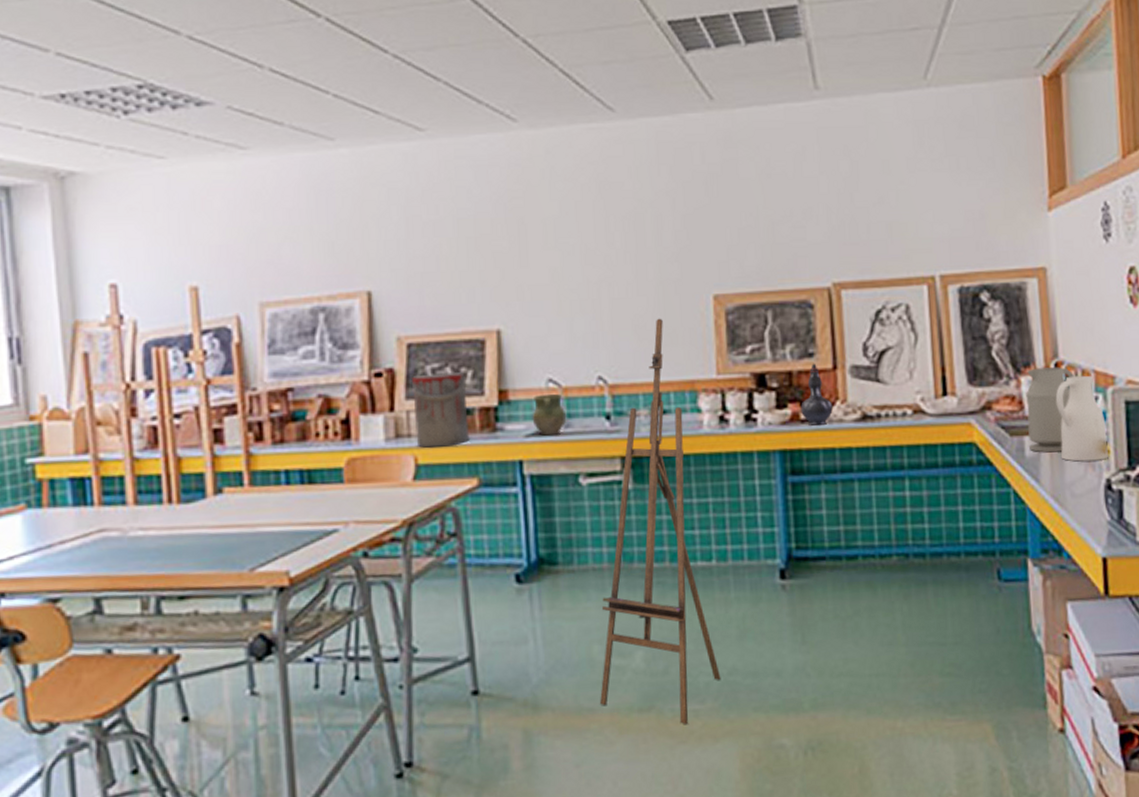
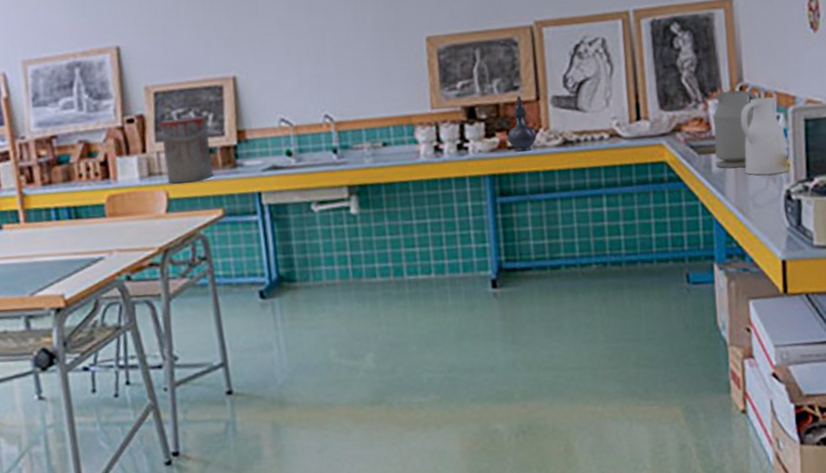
ceramic jug: present [532,393,566,436] -> none [267,131,298,170]
easel: present [600,318,721,725] -> none [335,60,442,415]

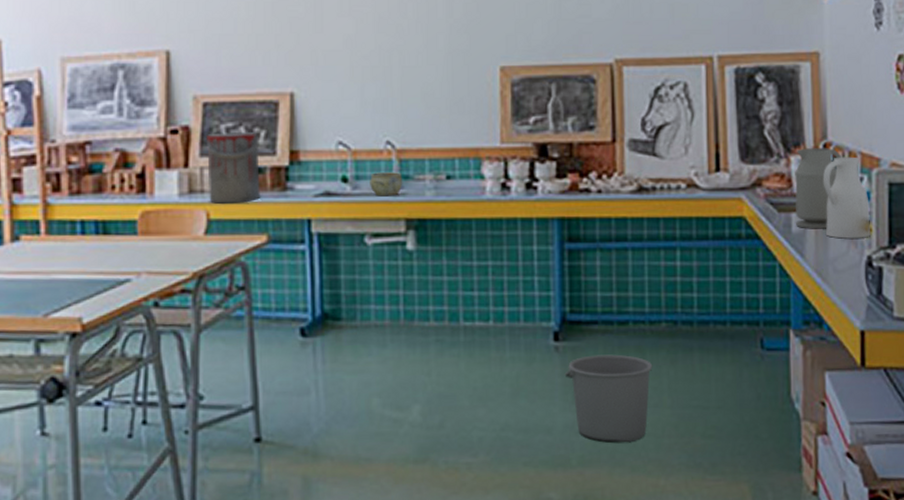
ceramic bowl: none [312,143,343,167] -> present [370,172,403,197]
bucket: none [503,296,586,378] -> present [564,354,653,444]
decorative vase: present [507,95,537,152] -> none [580,135,610,195]

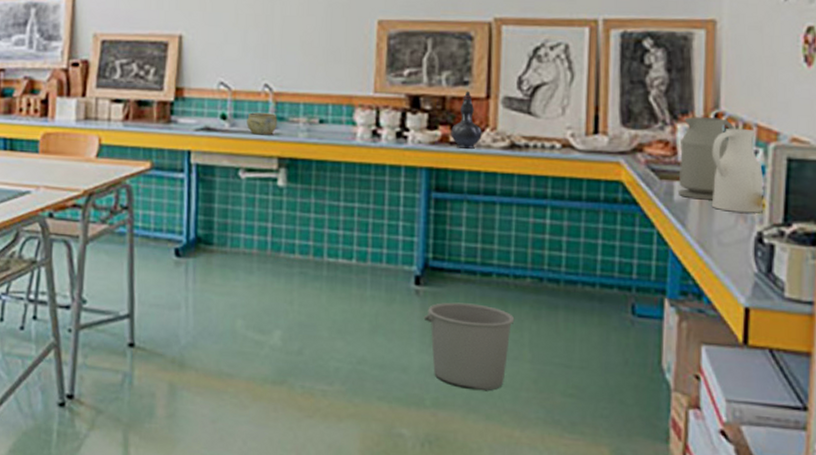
paint can: present [205,131,261,203] -> none [102,67,149,132]
decorative vase: none [580,135,610,195] -> present [451,90,482,149]

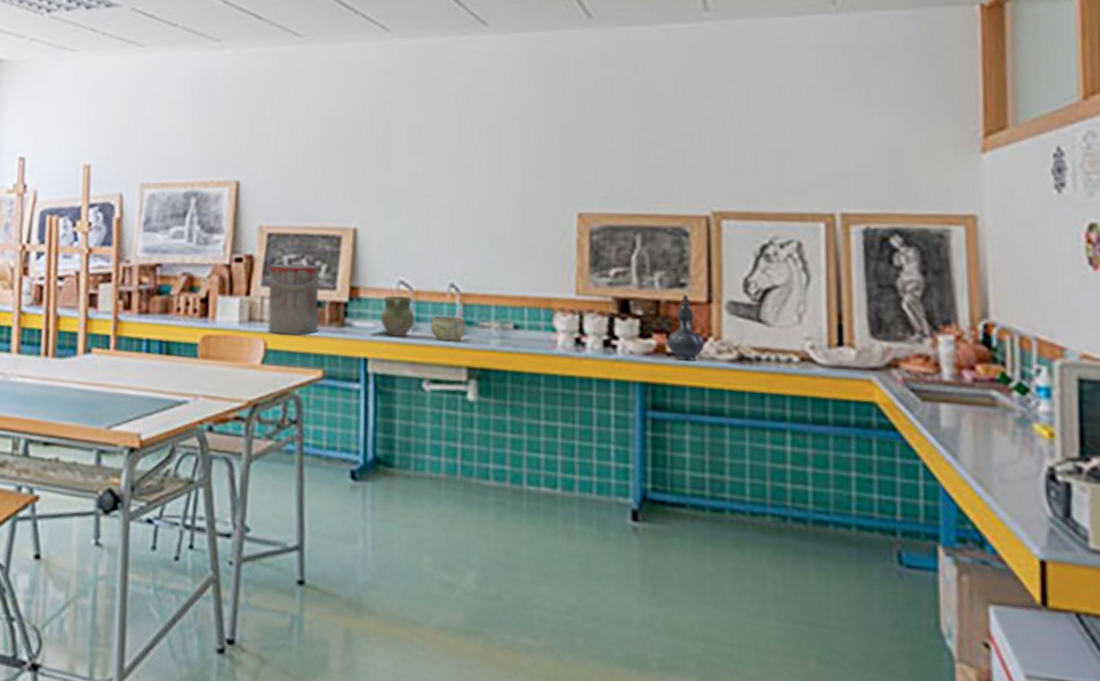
paint can: none [102,67,149,132] -> present [267,263,320,335]
ceramic jug: none [202,95,232,132] -> present [380,295,414,337]
bucket: present [423,302,515,391] -> none [644,542,755,653]
water jug: present [677,117,734,200] -> none [944,327,1009,428]
ceramic pitcher: present [712,128,764,213] -> none [983,341,1053,445]

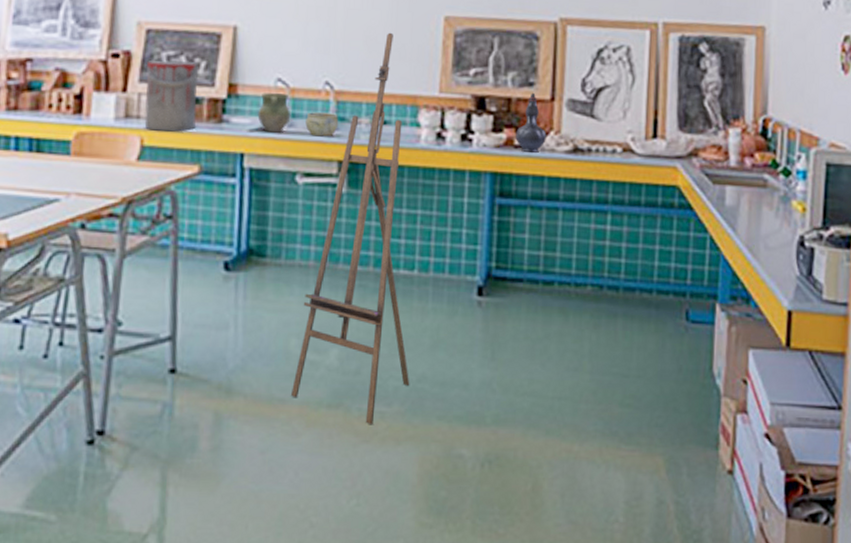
easel: none [426,231,558,659] -> present [291,32,410,425]

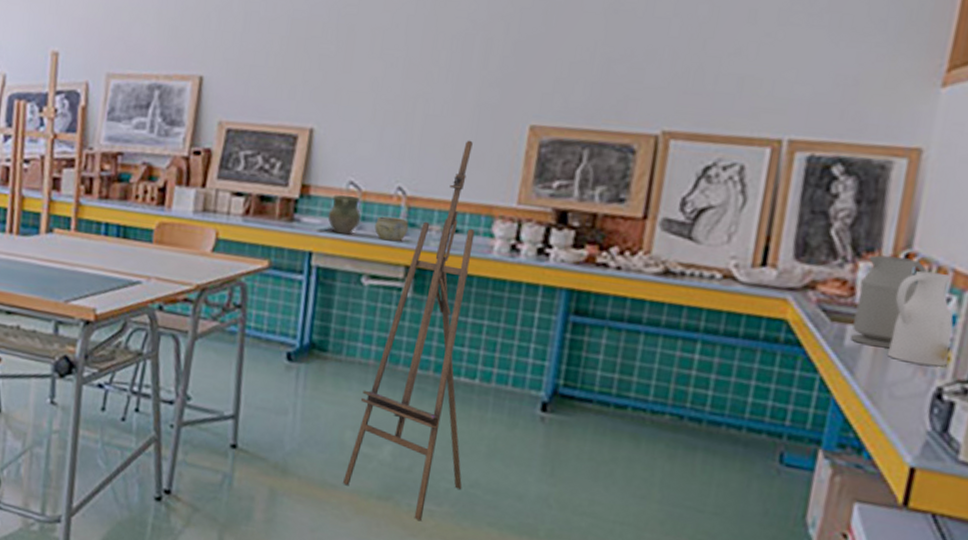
paint can: present [144,60,199,132] -> none [220,159,274,228]
decorative vase: present [515,92,546,153] -> none [598,209,634,273]
water jug: none [729,122,780,205] -> present [850,255,927,349]
ceramic pitcher: none [760,133,806,217] -> present [888,271,954,367]

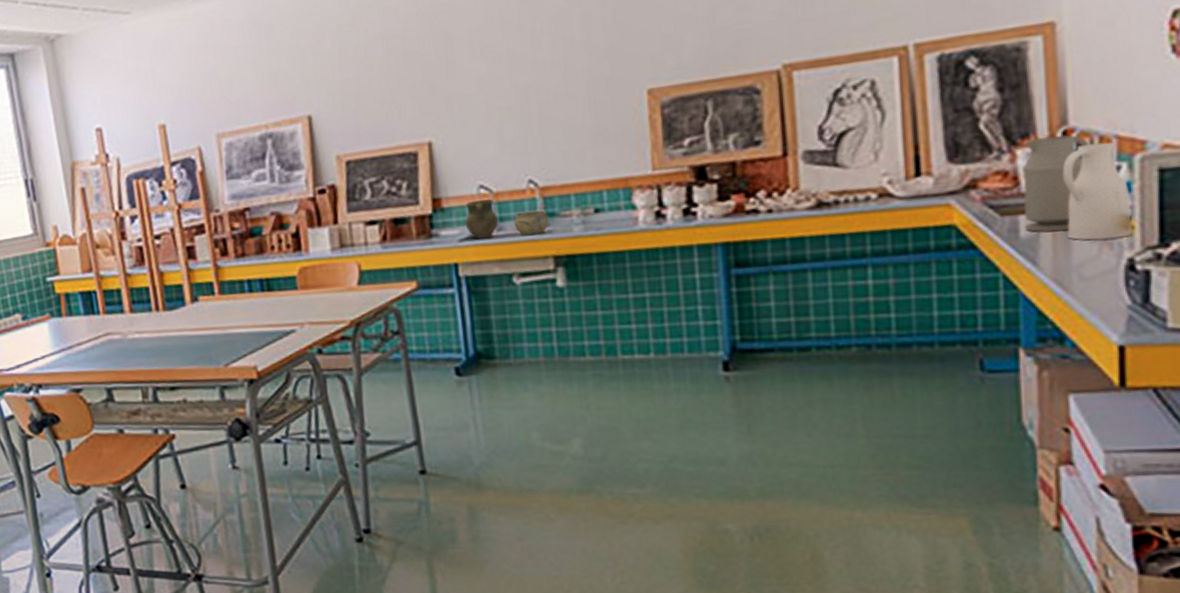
easel: present [343,140,475,521] -> none [538,117,661,507]

